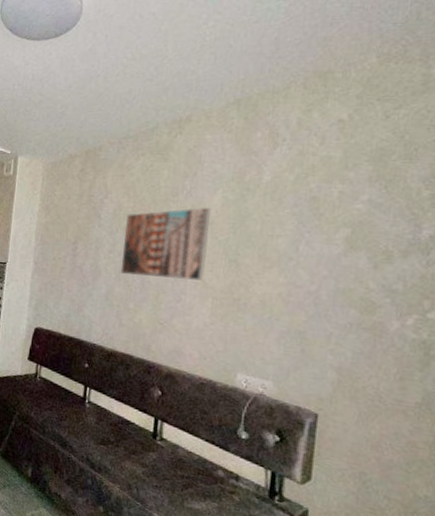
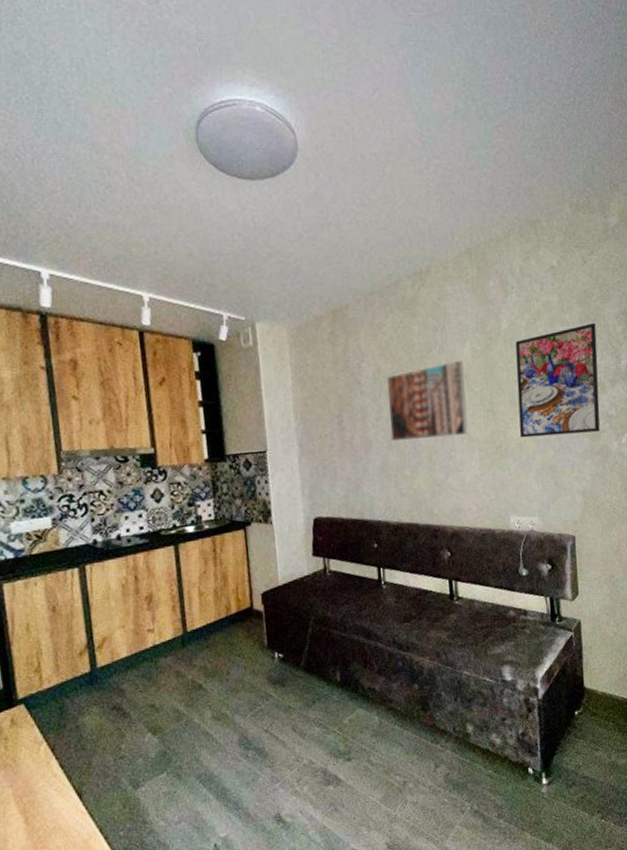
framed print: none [264,184,391,306] -> present [515,323,600,438]

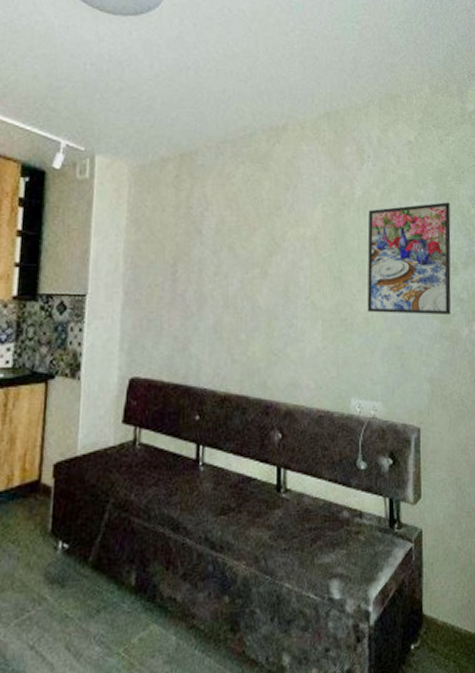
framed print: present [387,360,468,442] -> none [228,221,314,302]

